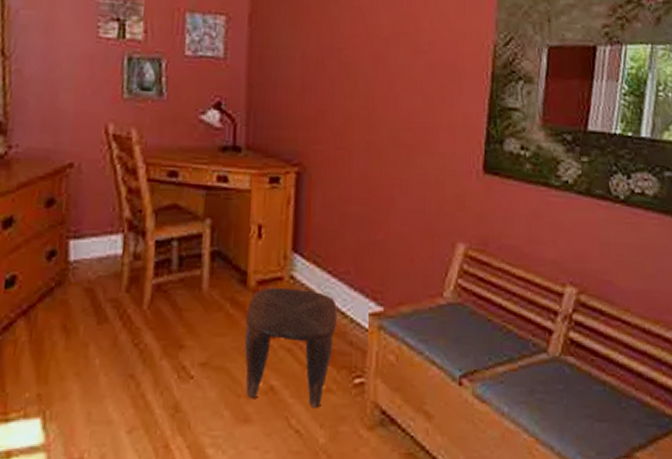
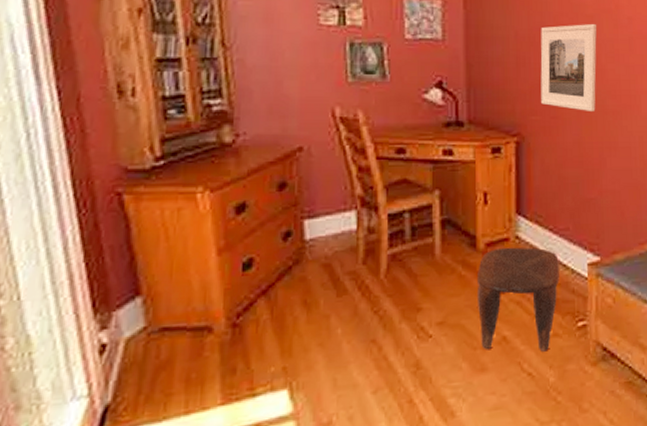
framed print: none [326,47,392,144] -> present [540,24,597,111]

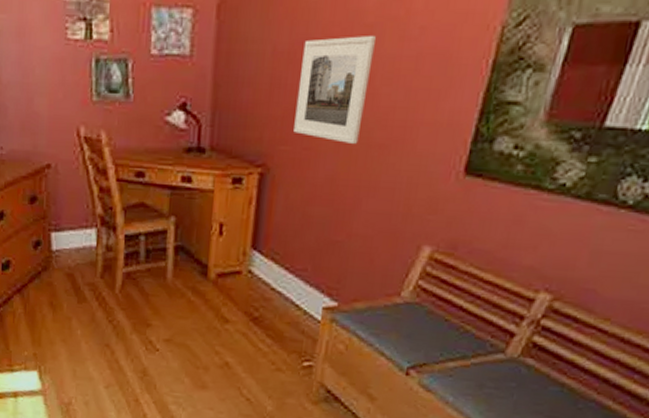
stool: present [476,247,559,352] -> none [203,279,292,383]

